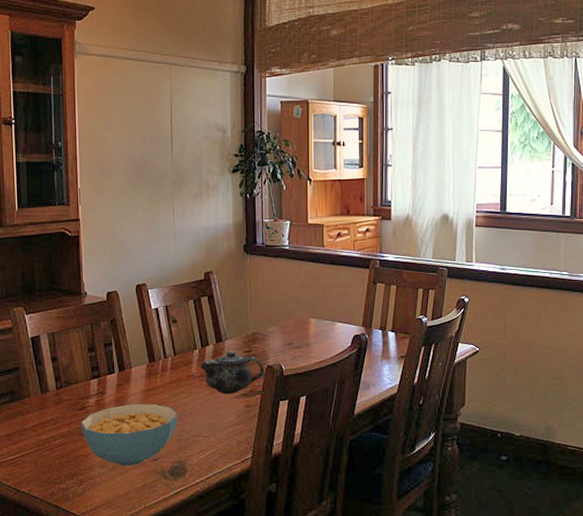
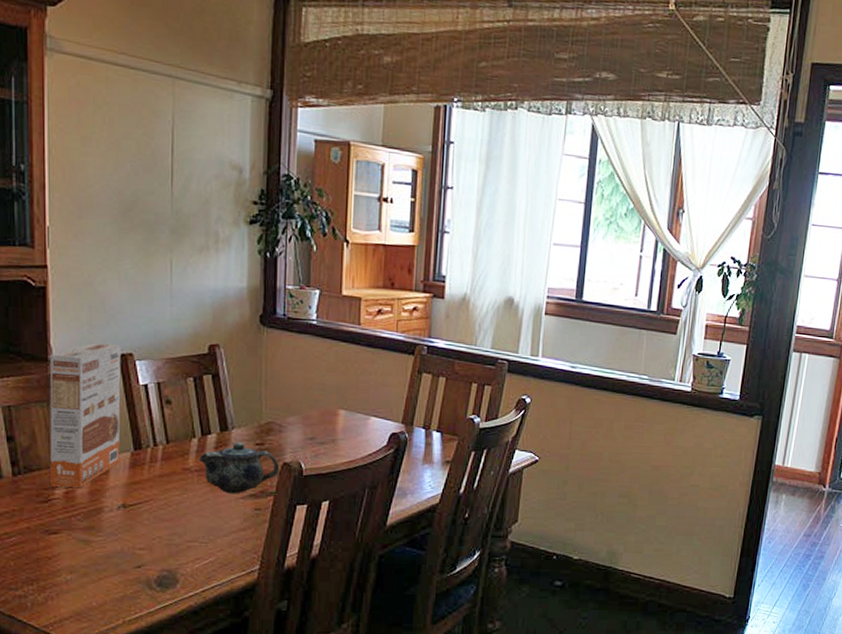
cereal bowl: present [81,404,178,466] -> none [44,499,168,573]
cereal box: none [83,277,138,396] -> present [49,342,121,487]

